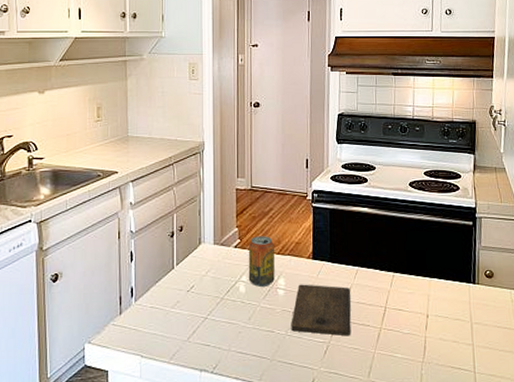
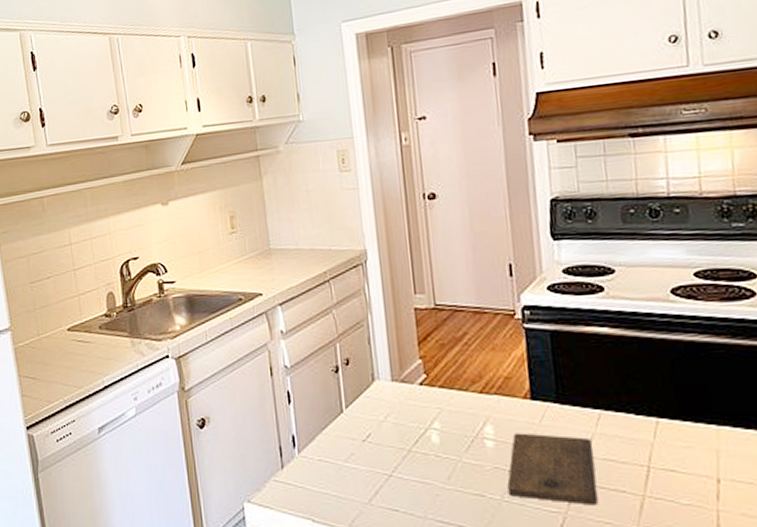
beverage can: present [248,236,275,287] -> none [438,369,479,436]

